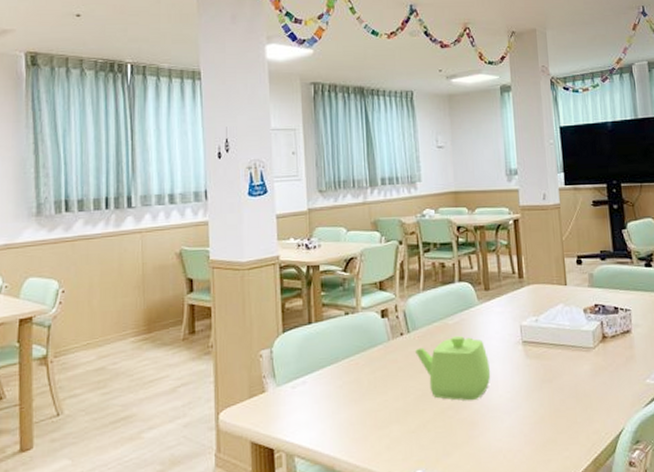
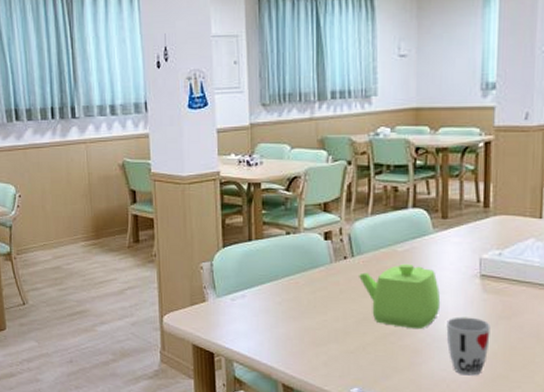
cup: none [497,383,537,444] -> present [446,316,490,376]

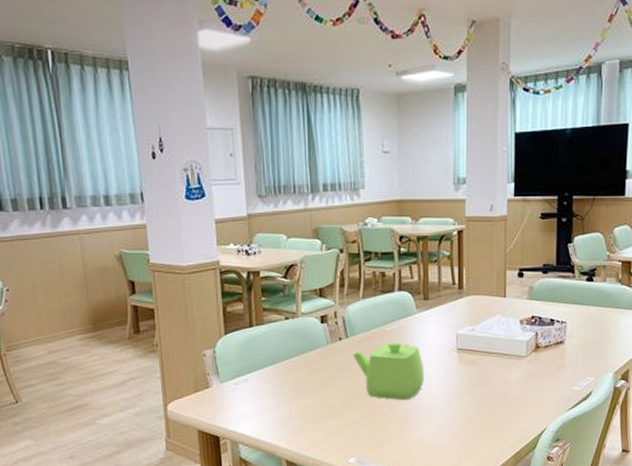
cup: present [446,316,490,376] -> none [430,386,466,438]

